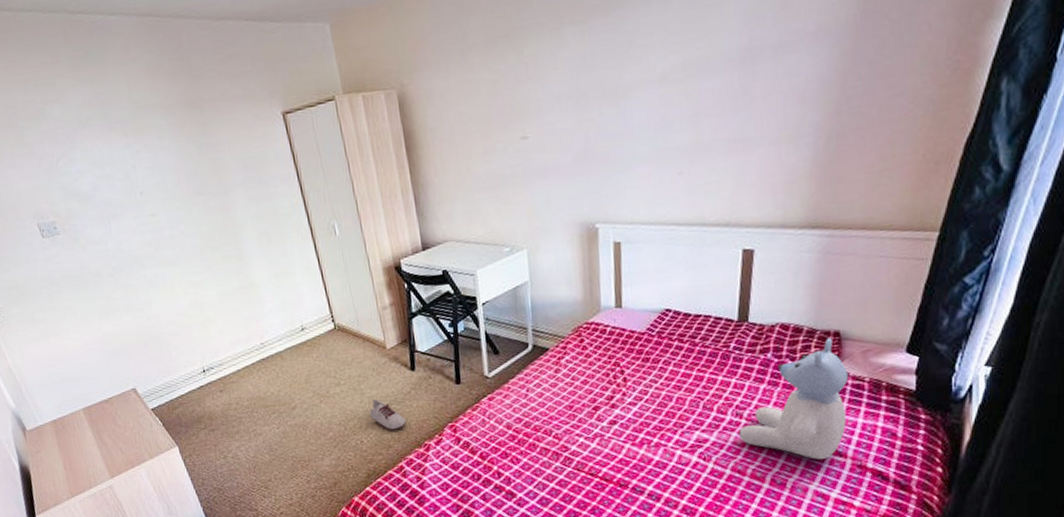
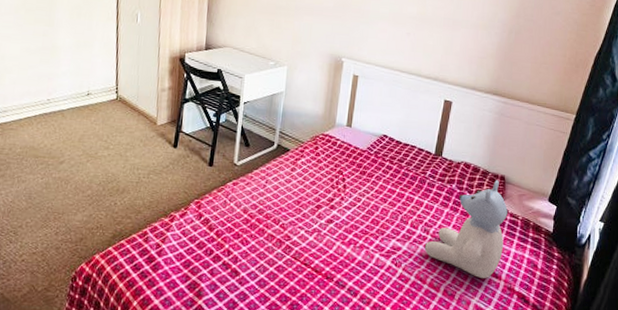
shoe: present [369,398,406,430] -> none [128,166,159,198]

